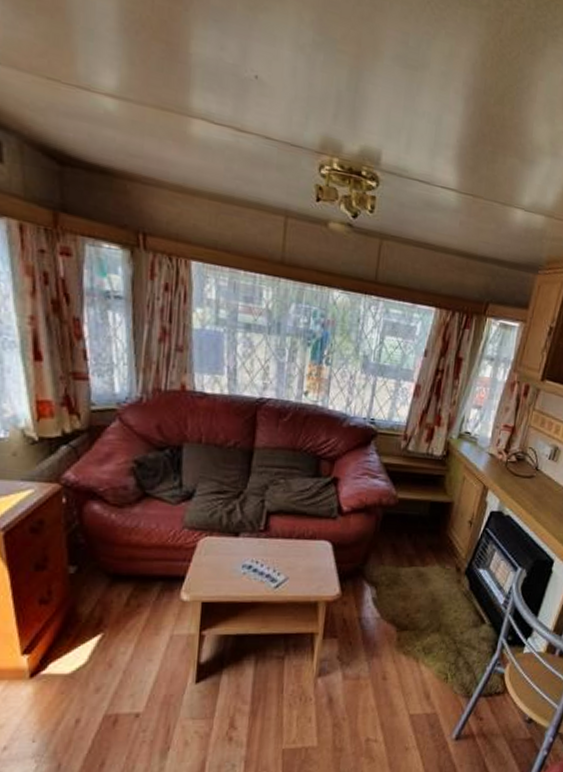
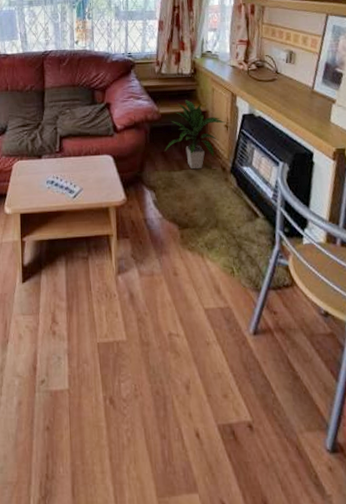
indoor plant: none [396,486,471,567] -> present [165,100,226,170]

